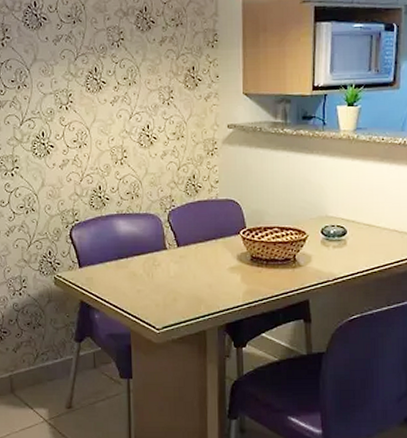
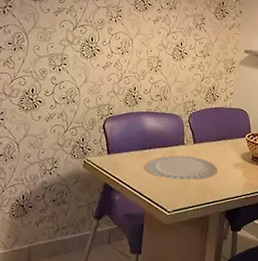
plate: none [122,262,210,291] -> present [144,155,218,180]

